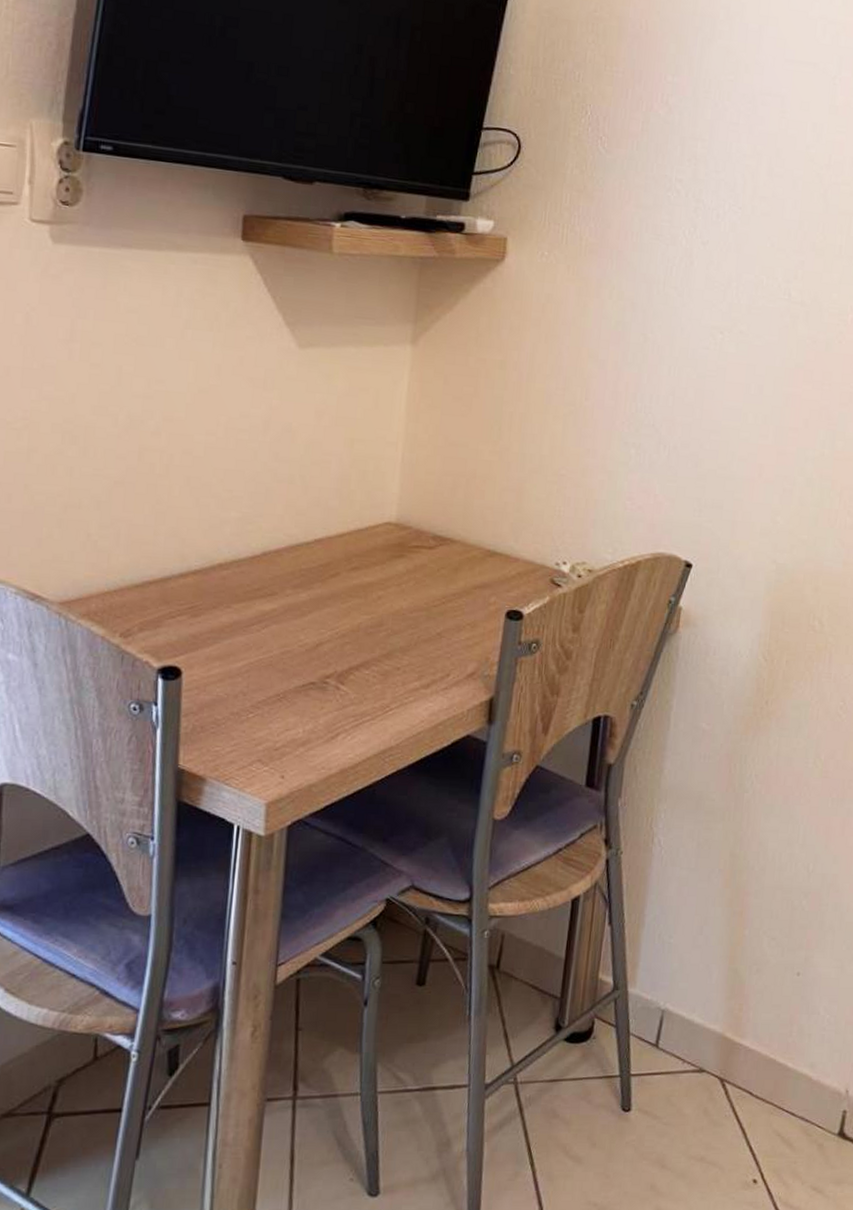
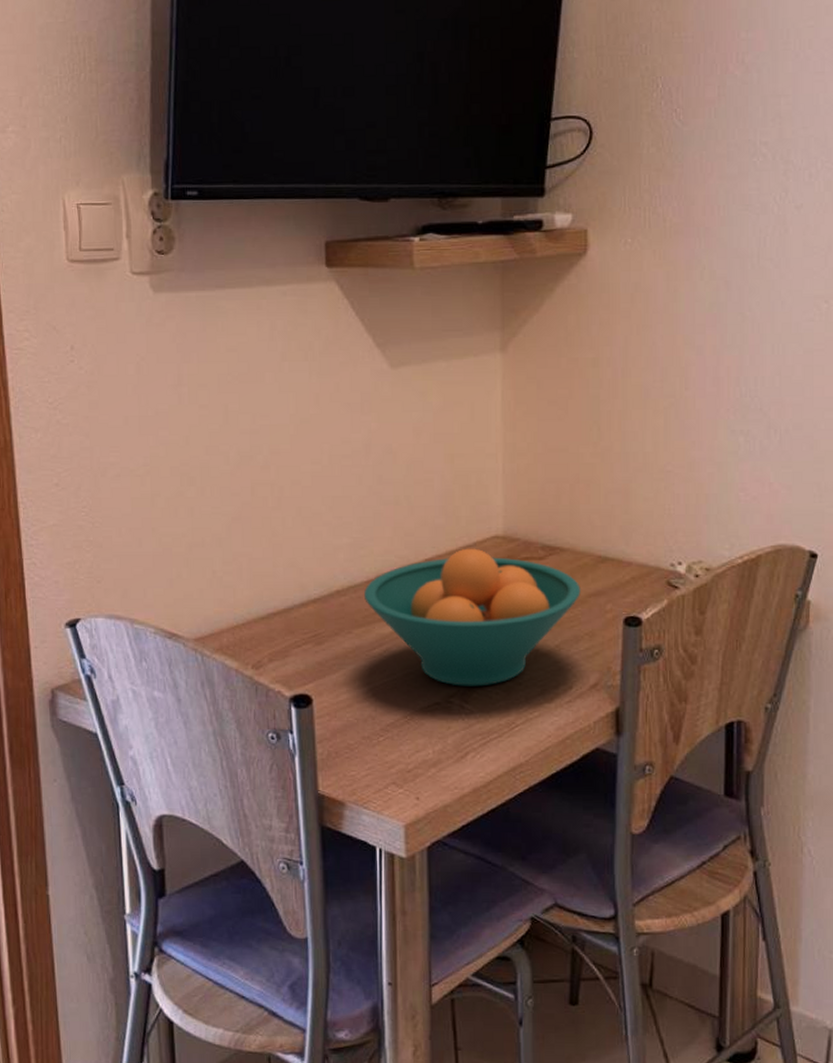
fruit bowl: none [248,532,467,669] -> present [364,548,581,687]

